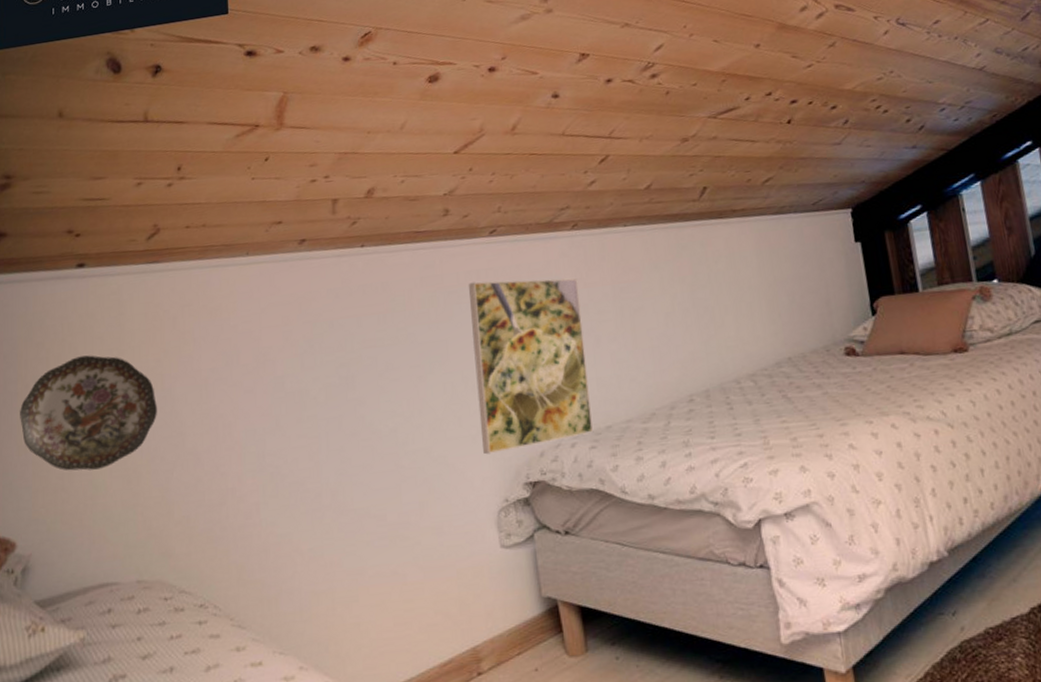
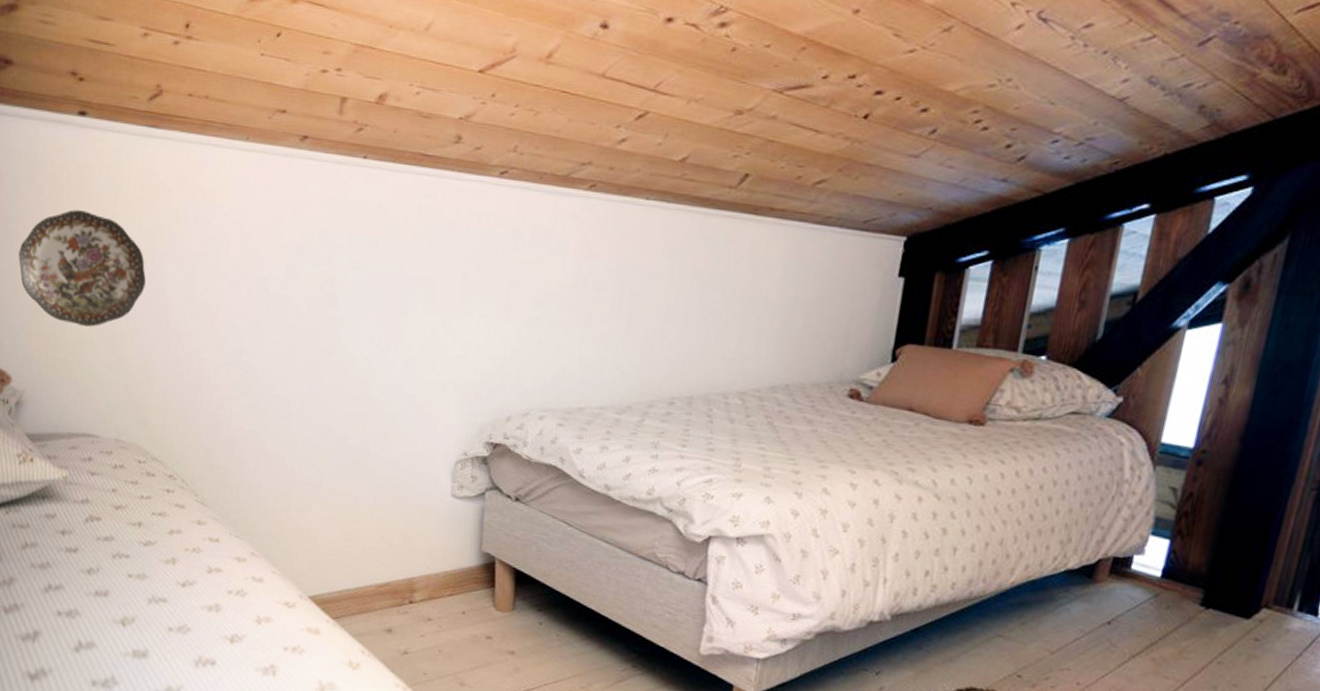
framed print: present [469,278,594,455] -> none [451,224,583,411]

